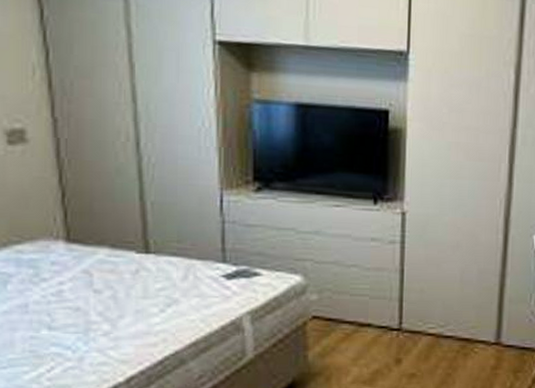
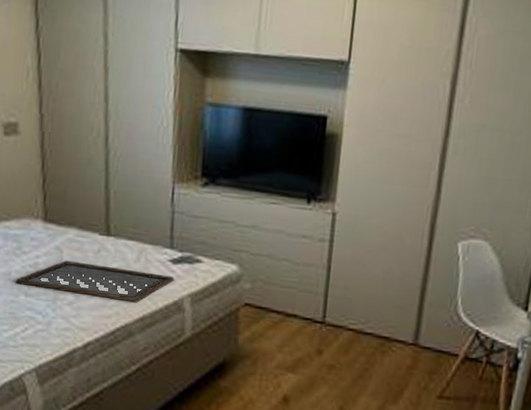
tray: none [34,285,230,326] -> present [15,260,175,303]

